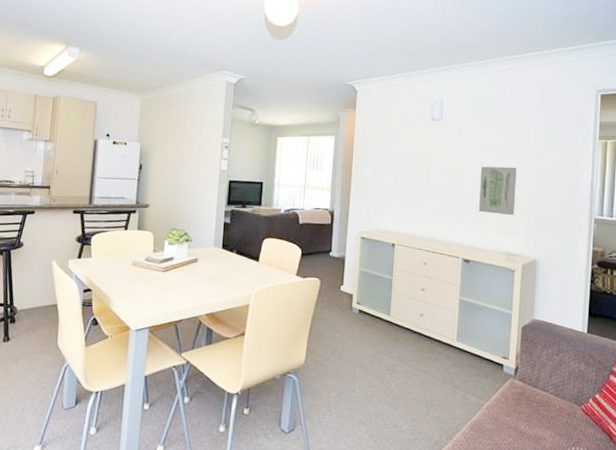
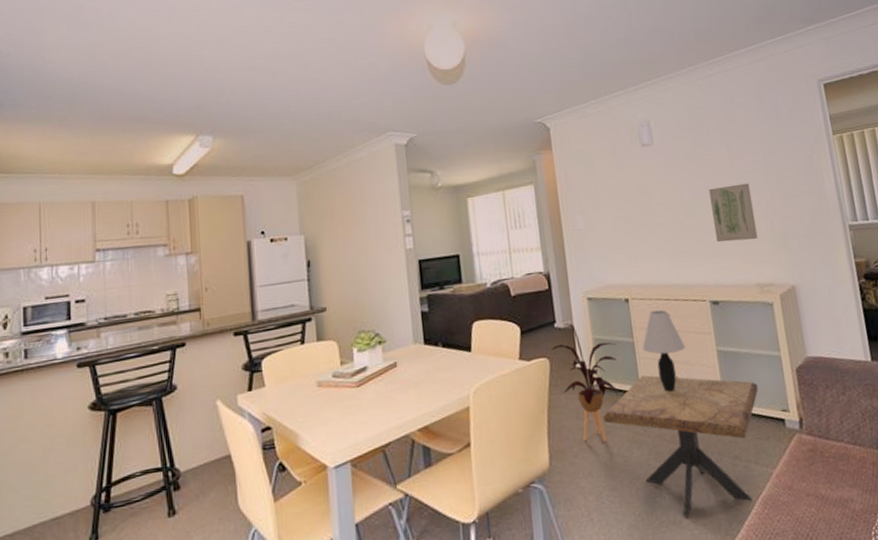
house plant: none [323,254,379,354] -> present [551,323,618,443]
side table: none [355,308,487,425] -> present [603,375,759,518]
table lamp: none [398,257,435,325] -> present [642,309,686,392]

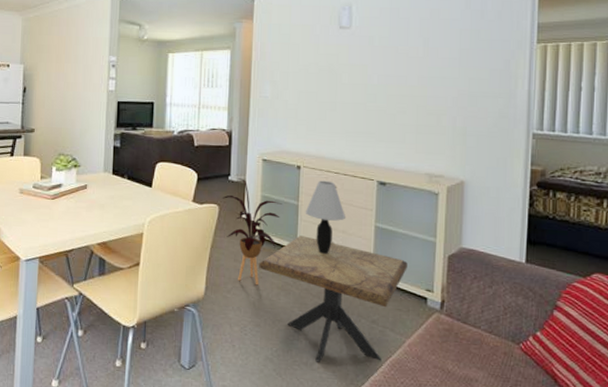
wall art: present [709,183,758,242] -> none [396,77,439,132]

